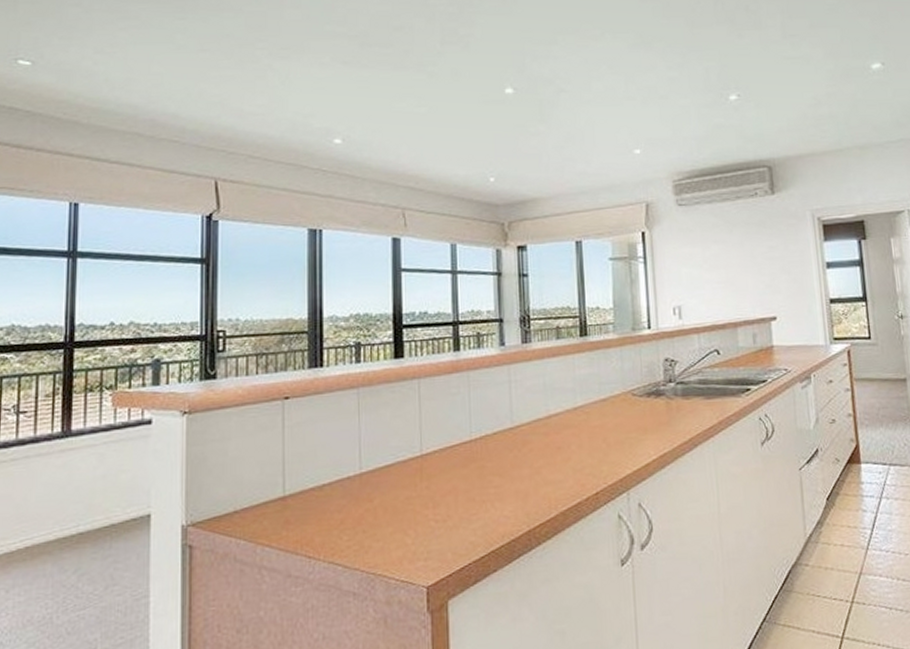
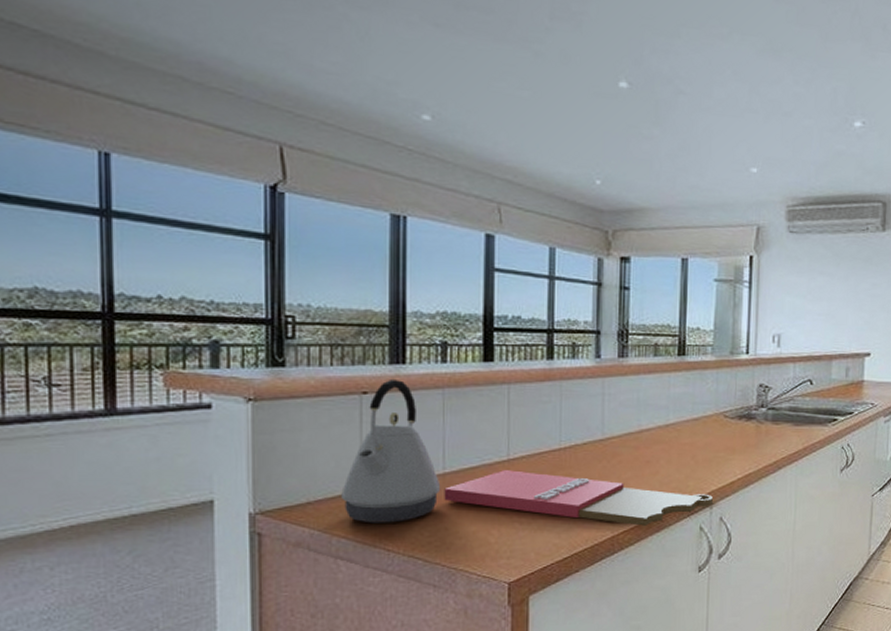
kettle: none [265,383,358,530] -> present [341,380,441,524]
cutting board: none [361,465,629,518] -> present [444,470,713,526]

